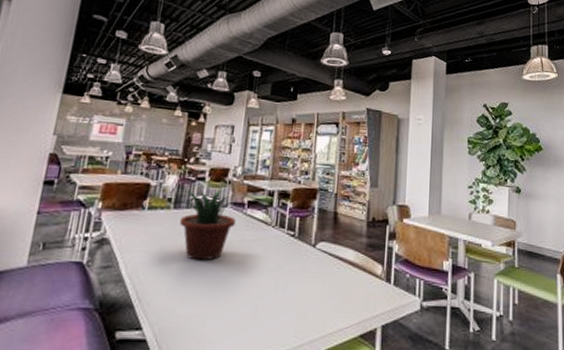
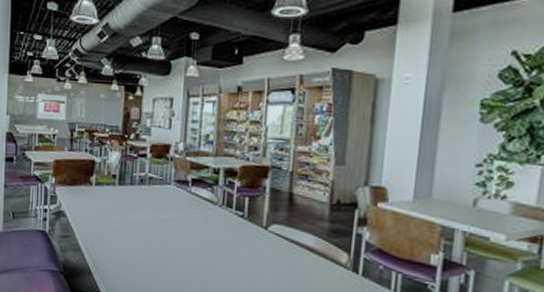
potted plant: present [171,190,237,261] -> none [116,167,180,237]

